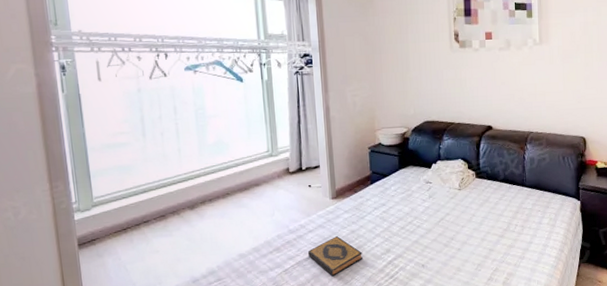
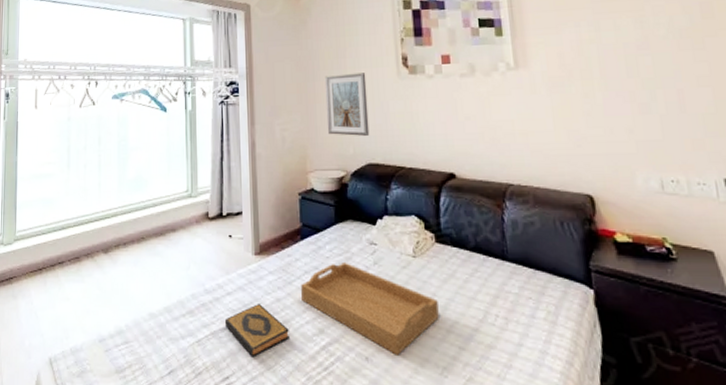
serving tray: none [371,198,476,261] -> present [301,263,439,355]
picture frame: none [390,46,427,99] -> present [324,73,370,136]

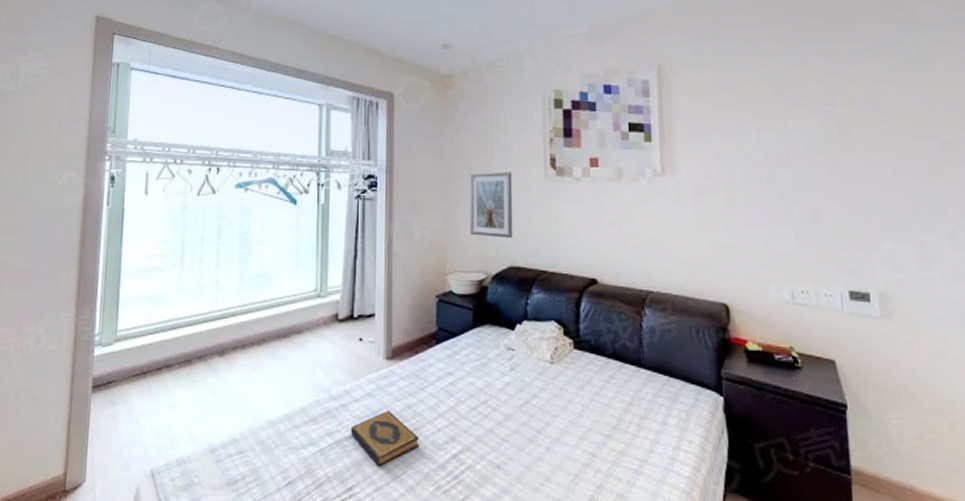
serving tray: present [301,263,439,355] -> none [434,368,573,463]

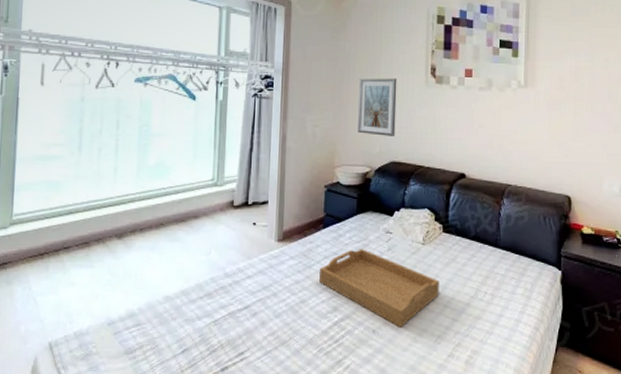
hardback book: present [350,411,419,467] -> none [242,286,305,334]
serving tray: none [434,368,573,463] -> present [319,249,439,327]

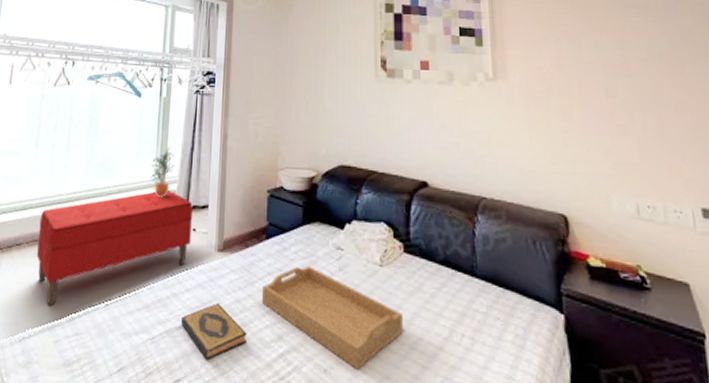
bench: none [88,189,253,303] -> present [37,190,193,307]
potted plant: none [208,148,233,196] -> present [150,147,175,197]
hardback book: none [242,286,305,334] -> present [180,303,247,361]
picture frame: present [357,78,397,136] -> none [301,72,344,137]

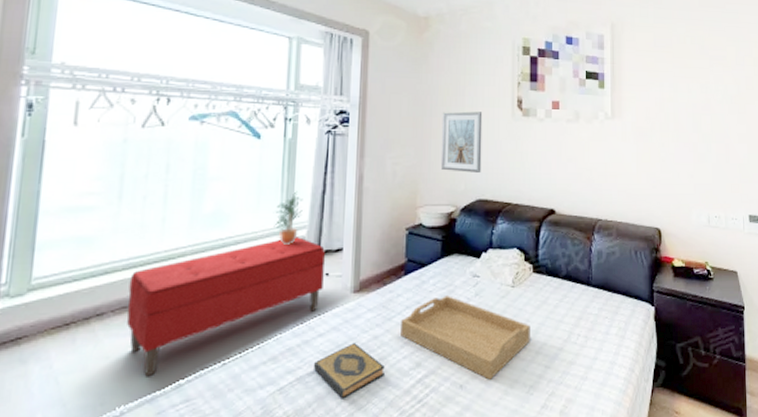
picture frame: none [301,72,344,137] -> present [440,111,483,172]

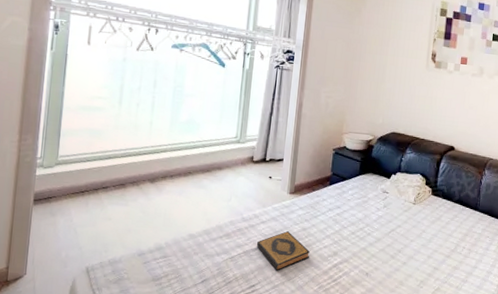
bench: present [127,237,326,377] -> none [124,146,270,237]
potted plant: present [274,191,303,245] -> none [232,111,255,152]
serving tray: present [401,296,530,380] -> none [323,204,426,272]
picture frame: present [440,111,483,172] -> none [364,59,402,111]

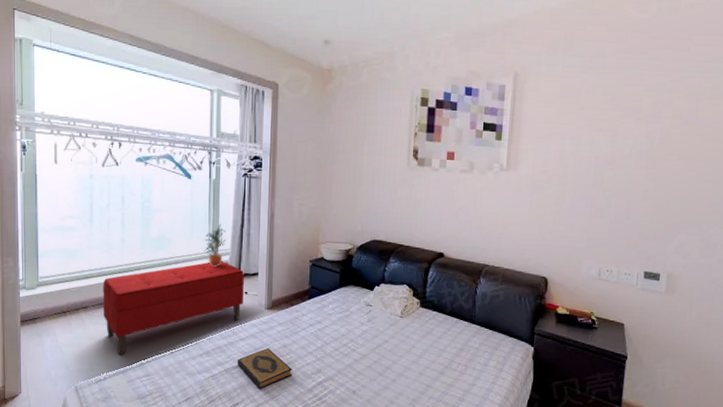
bench: none [124,146,270,237] -> present [103,261,245,356]
potted plant: none [232,111,255,152] -> present [204,224,226,267]

